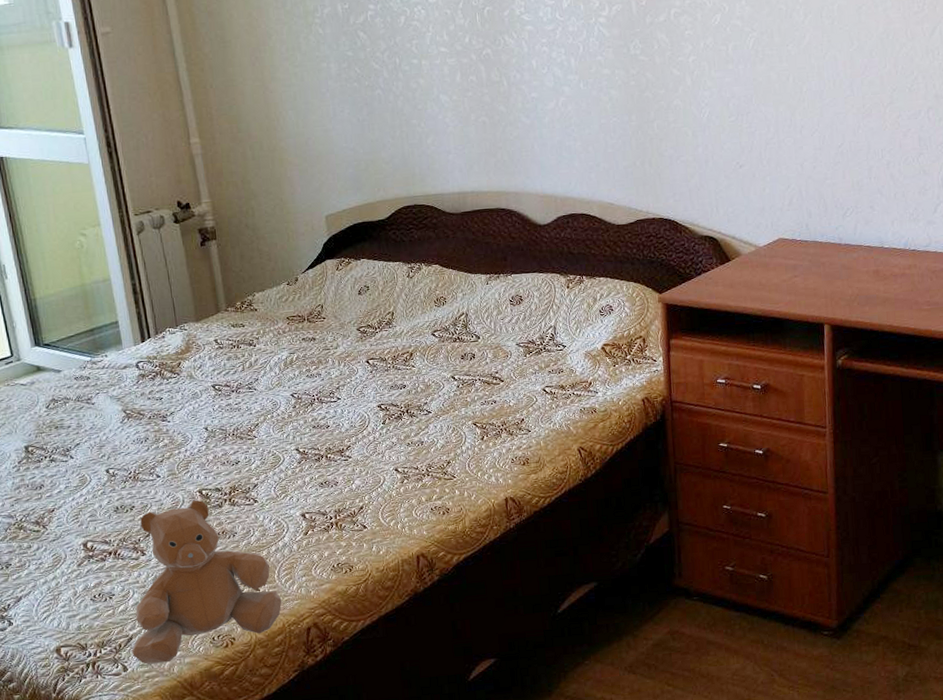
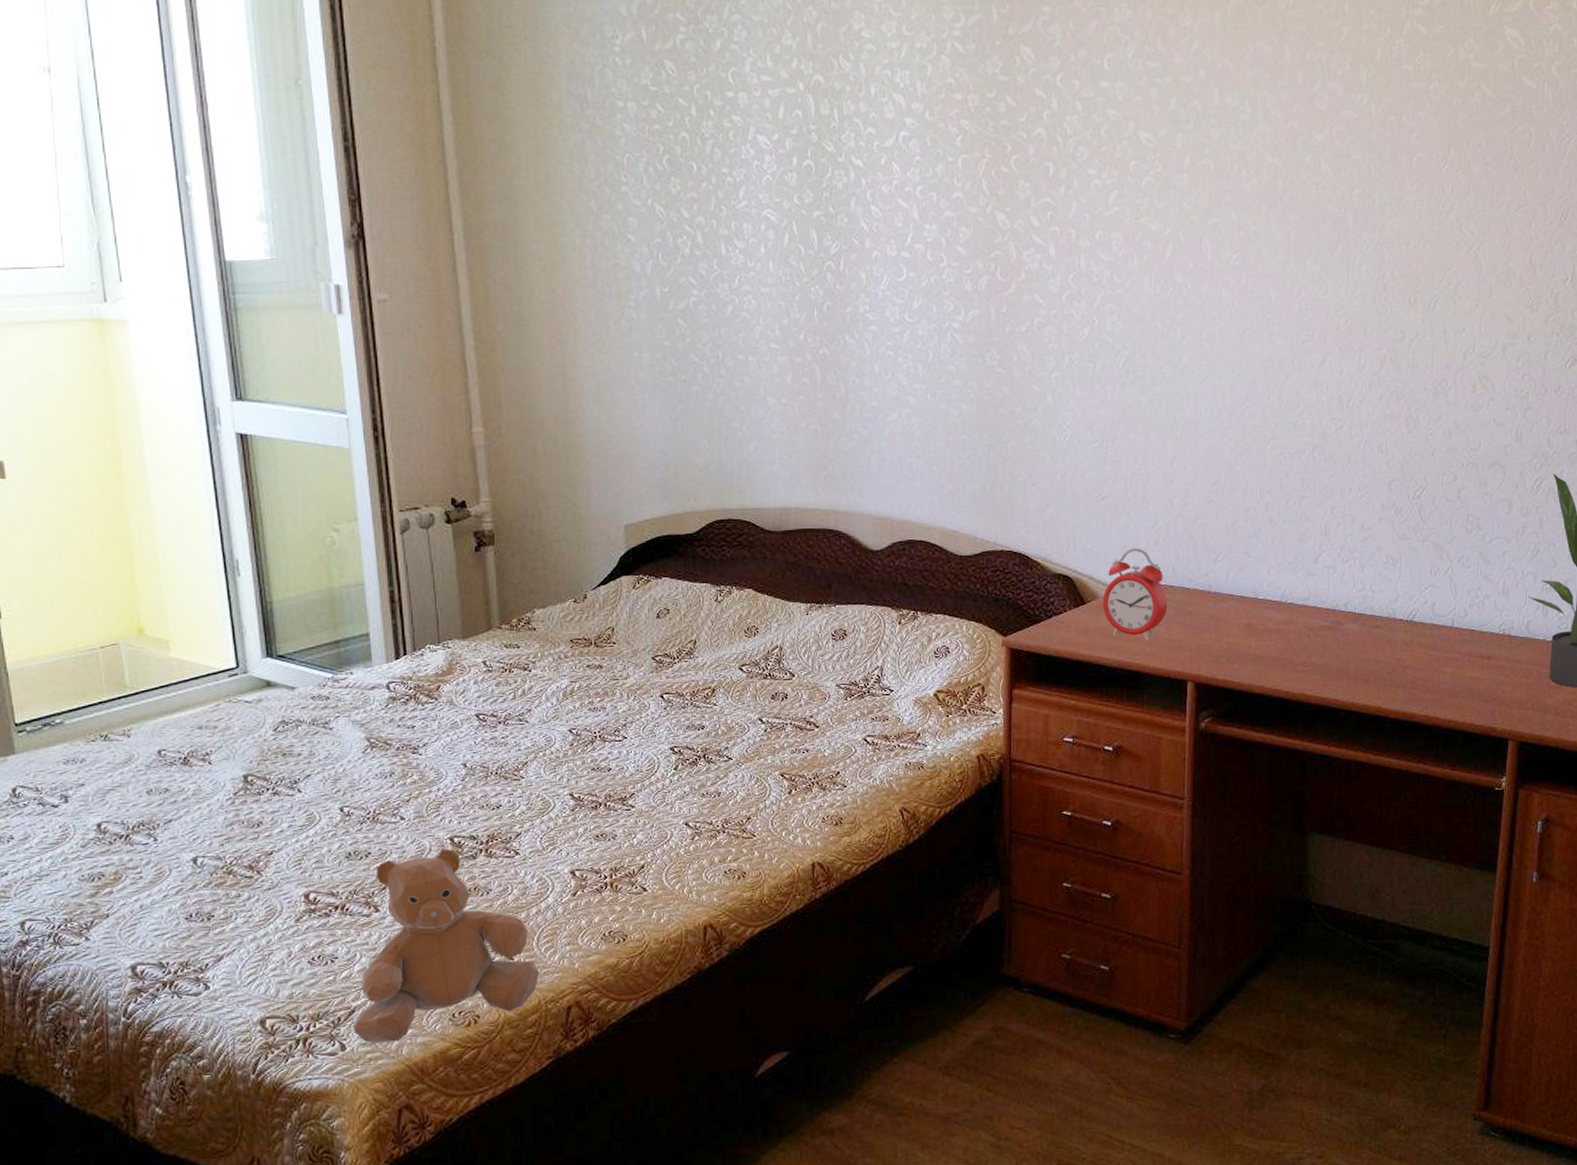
alarm clock: none [745,209,804,291] -> present [1102,548,1168,641]

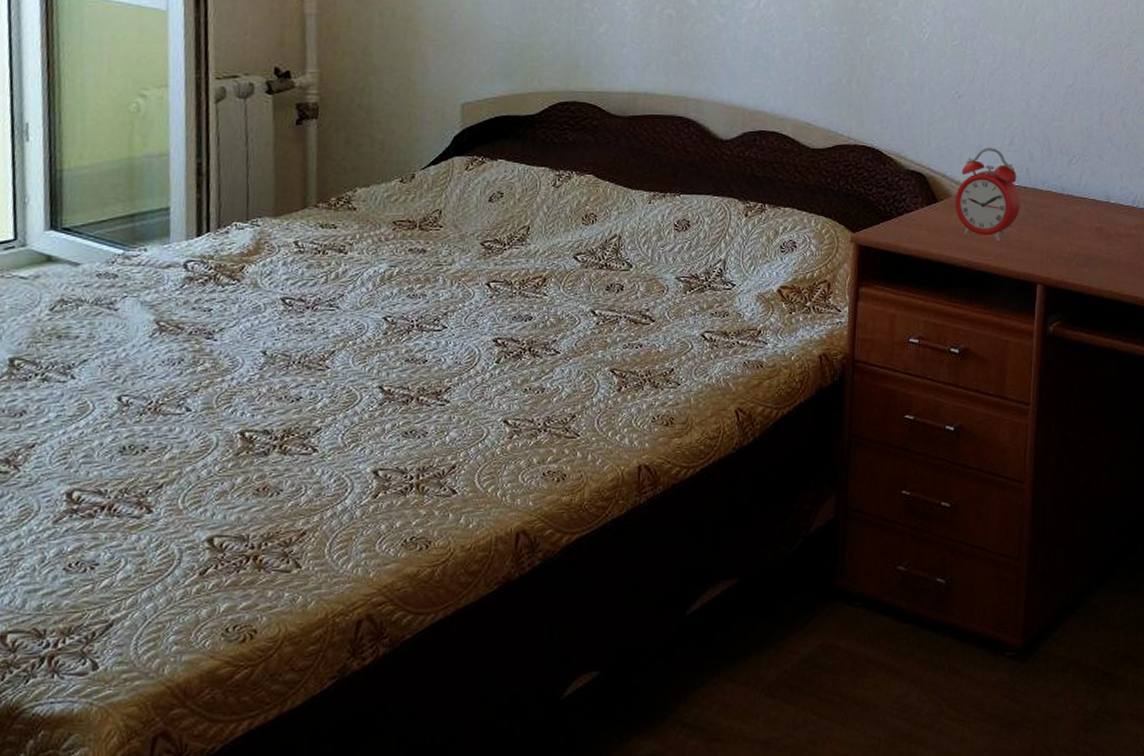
teddy bear: present [352,848,540,1043] -> none [108,443,330,662]

